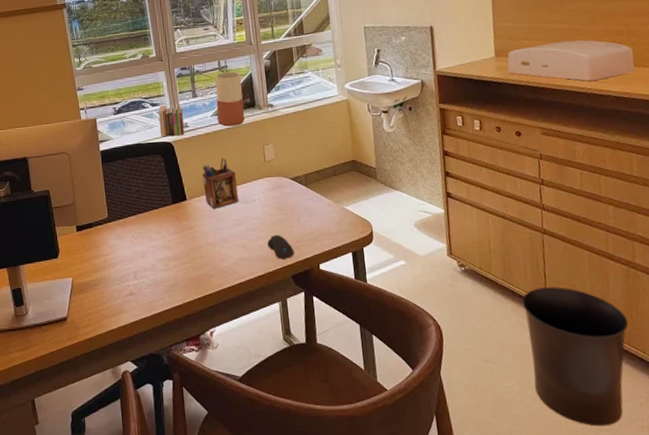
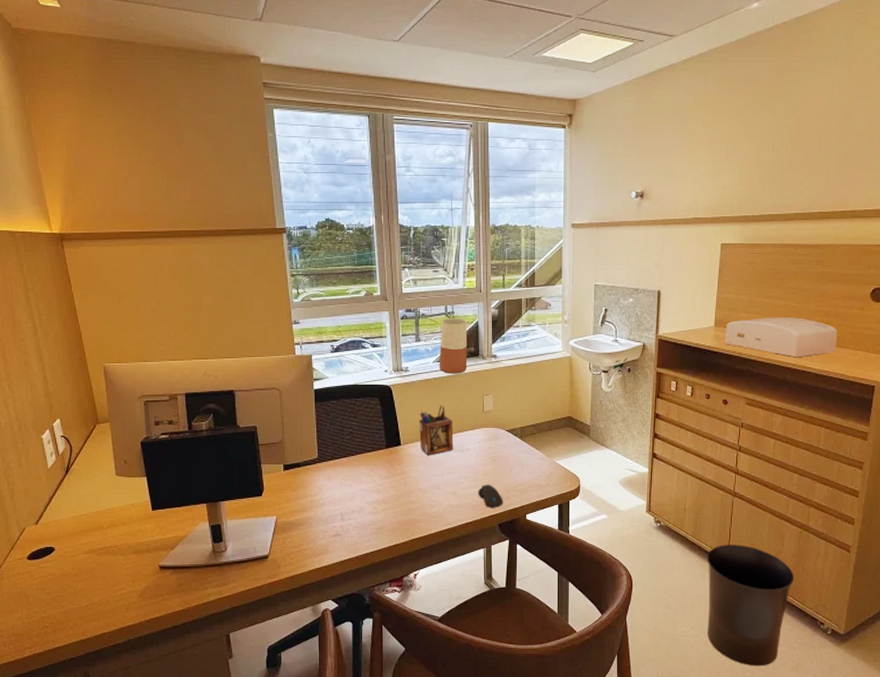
books: present [158,103,184,137] -> none [378,346,404,380]

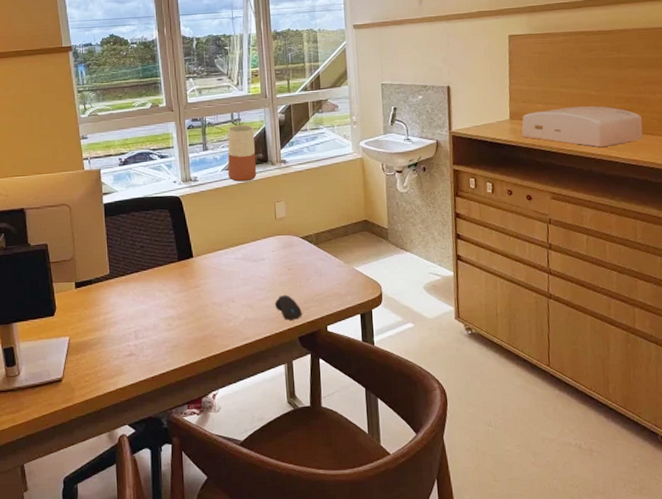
desk organizer: present [419,405,454,456] -> none [210,214,248,267]
waste bin: present [706,544,794,667] -> none [525,351,626,490]

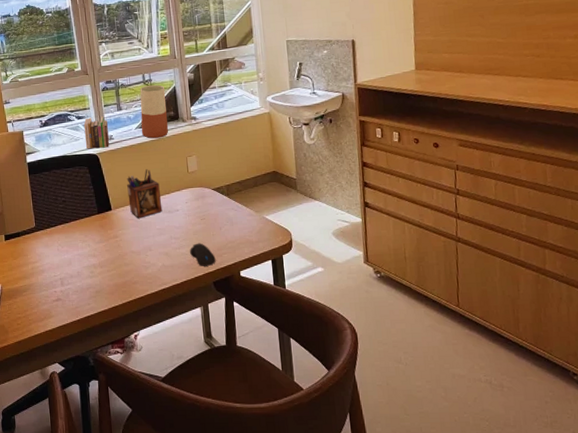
books: none [166,156,193,191] -> present [83,116,109,149]
desk organizer: none [210,214,248,267] -> present [126,169,163,219]
tissue dispenser: present [521,105,643,148] -> none [427,53,553,94]

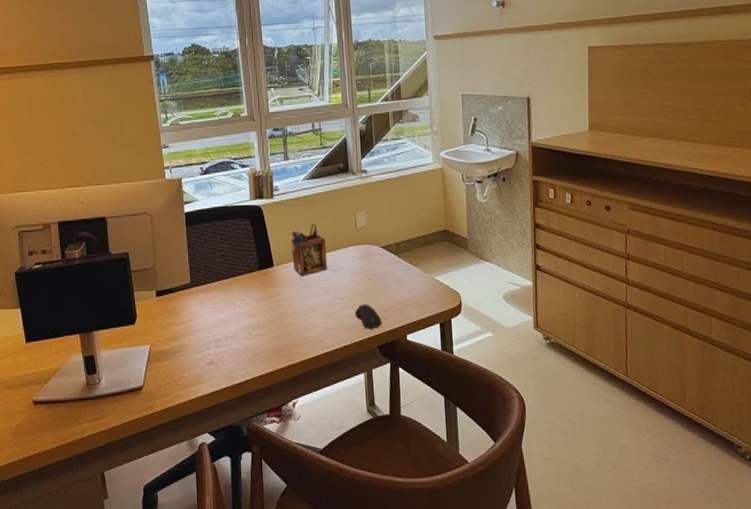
vase: present [140,84,169,139] -> none [308,134,338,191]

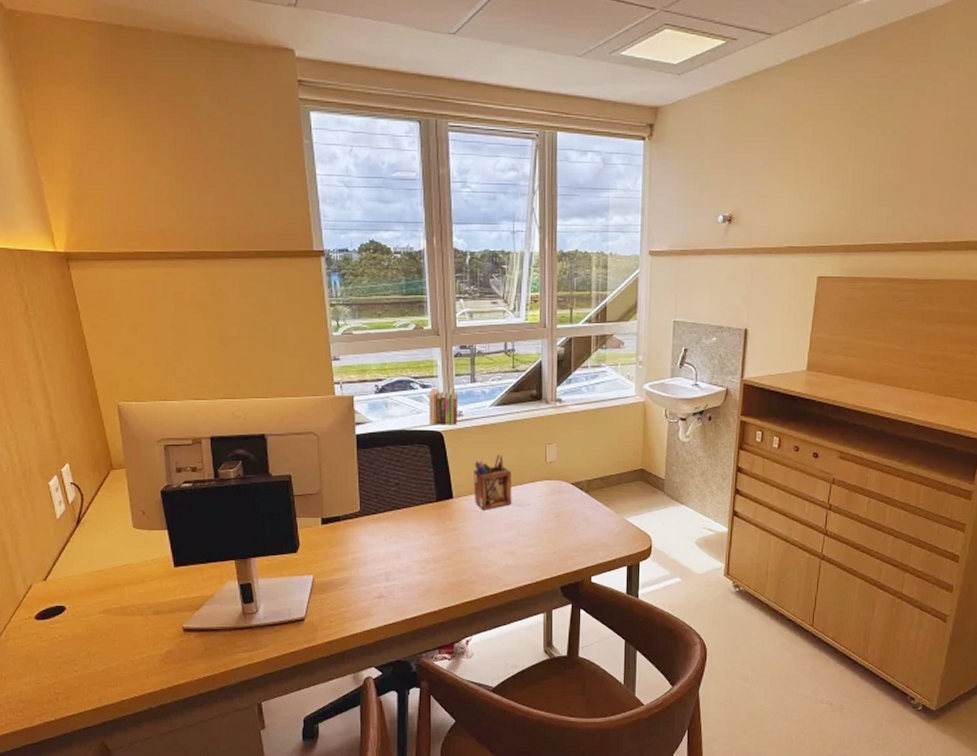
computer mouse: present [355,304,382,329] -> none [538,542,566,569]

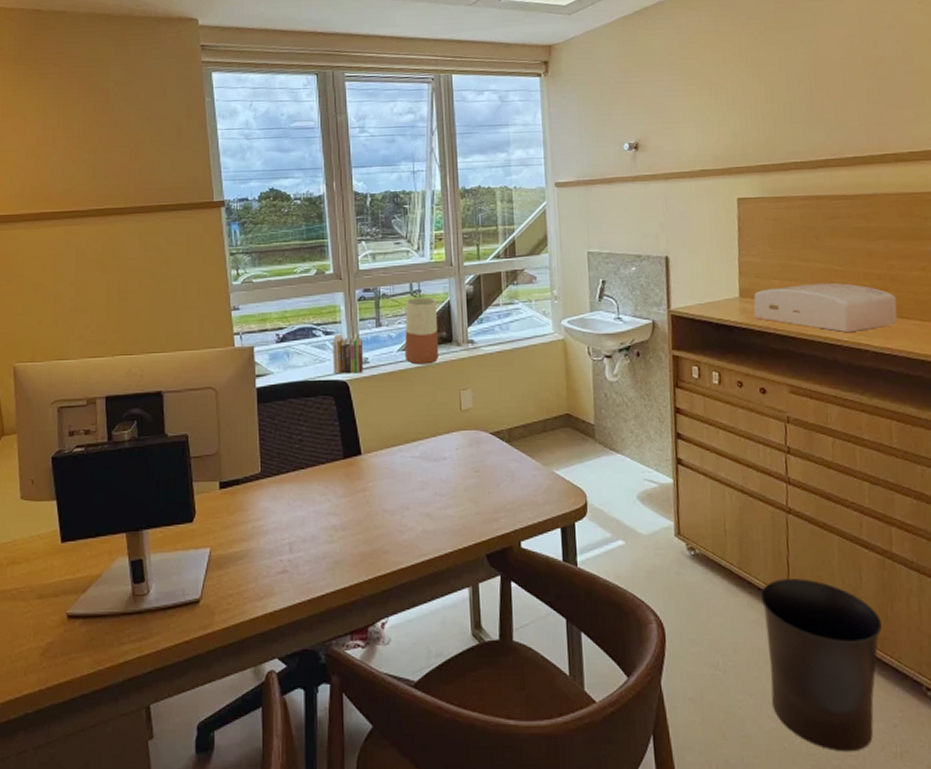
desk organizer: present [474,454,512,510] -> none [383,403,426,467]
vase: none [496,355,529,420] -> present [404,296,439,365]
waste bin: none [787,612,884,744] -> present [760,578,882,752]
tissue dispenser: none [817,360,945,407] -> present [753,282,898,333]

